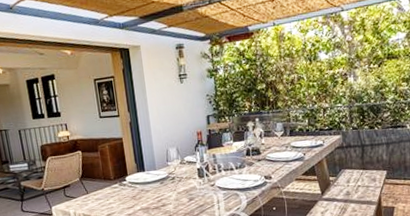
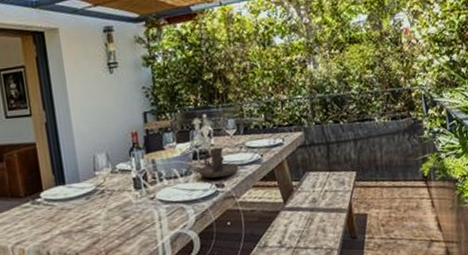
candle holder: none [250,146,284,172] -> present [198,147,239,179]

